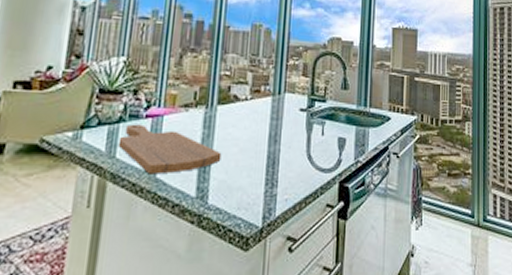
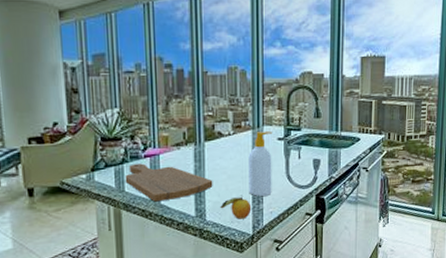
fruit: none [226,174,264,206] -> present [220,195,252,219]
soap bottle: none [262,99,294,178] -> present [248,131,272,196]

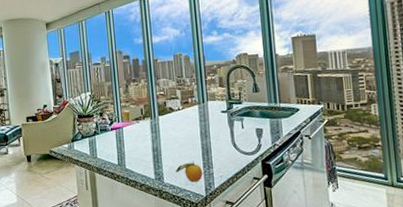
cutting board: present [125,163,213,202] -> none [97,135,168,167]
soap bottle: present [248,131,272,196] -> none [197,105,220,162]

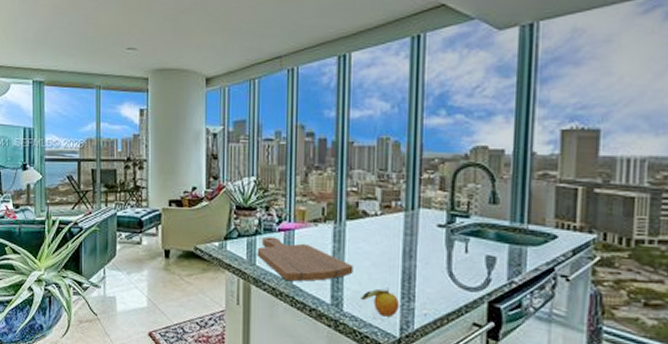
cutting board: none [97,135,168,167] -> present [257,236,354,282]

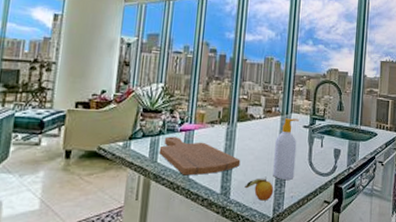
soap bottle: none [397,215,430,293] -> present [273,118,299,180]

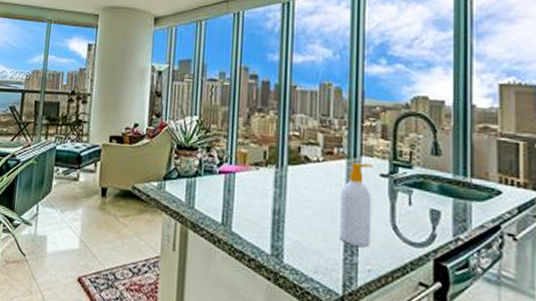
cutting board: present [159,136,241,176] -> none [196,178,295,229]
fruit: present [244,176,274,201] -> none [302,238,343,272]

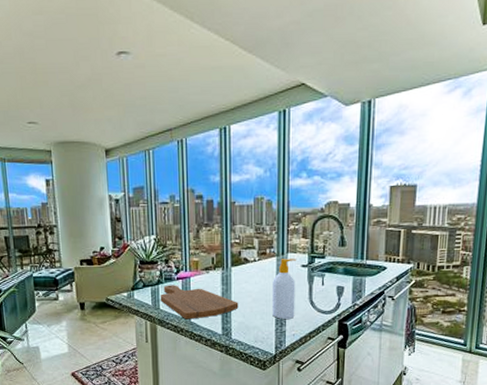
cutting board: none [196,178,295,229] -> present [160,285,239,320]

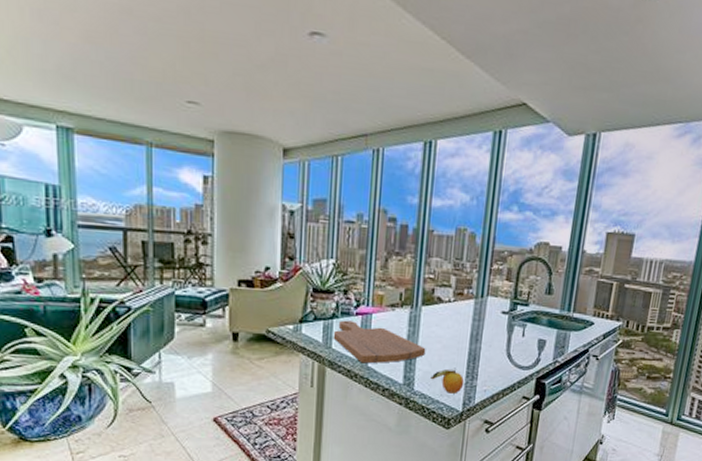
fruit: none [245,317,275,339] -> present [430,367,465,394]
soap bottle: present [272,258,296,319] -> none [463,302,496,372]

